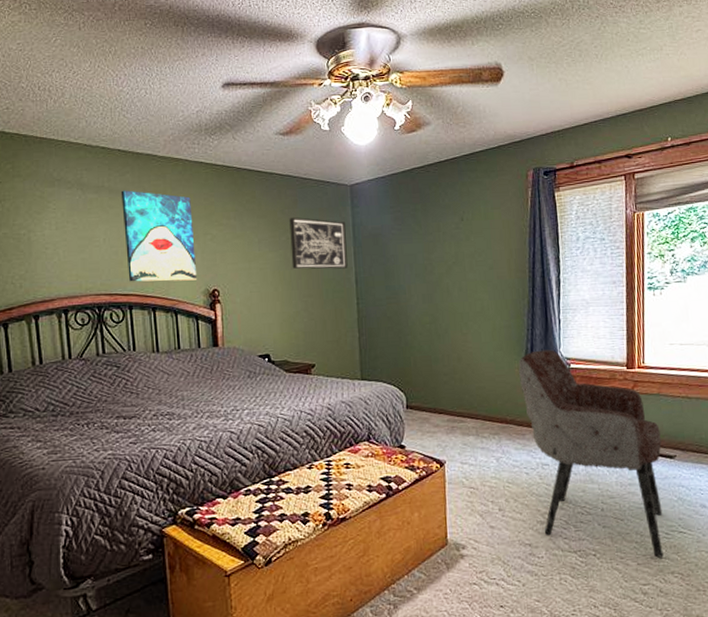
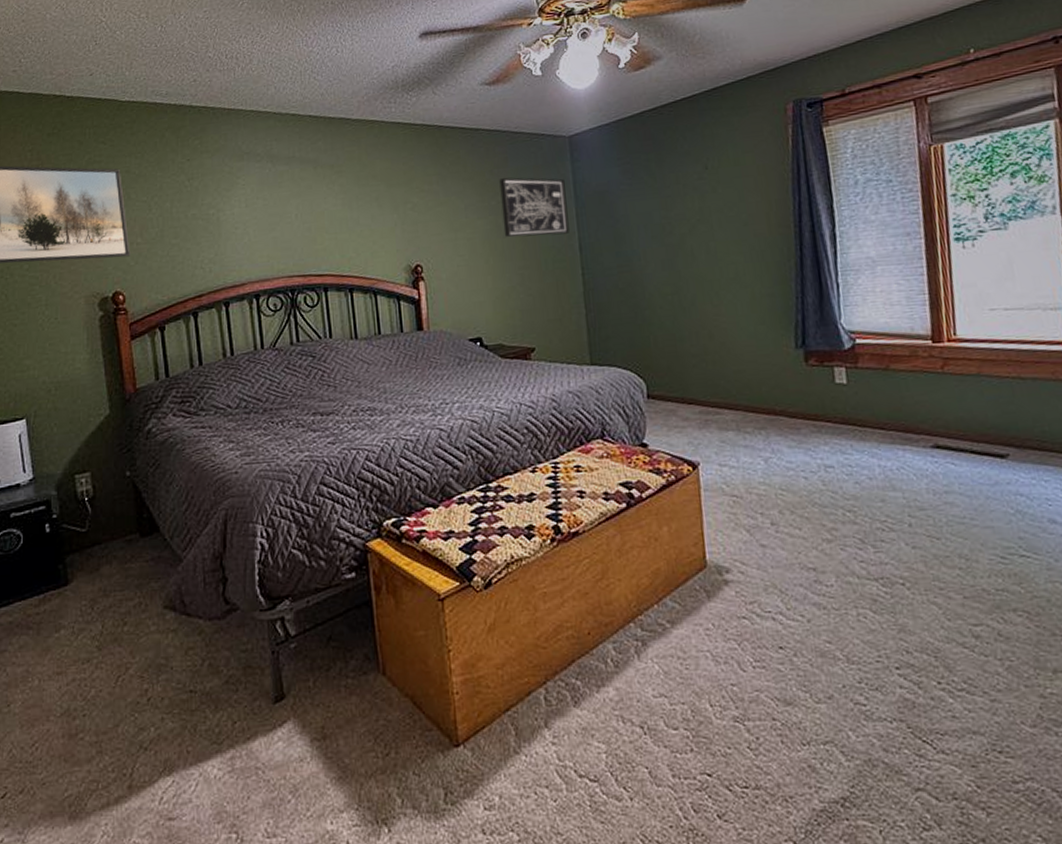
wall art: present [121,190,198,282] -> none [312,159,398,261]
armchair: present [518,349,664,558] -> none [786,321,1000,590]

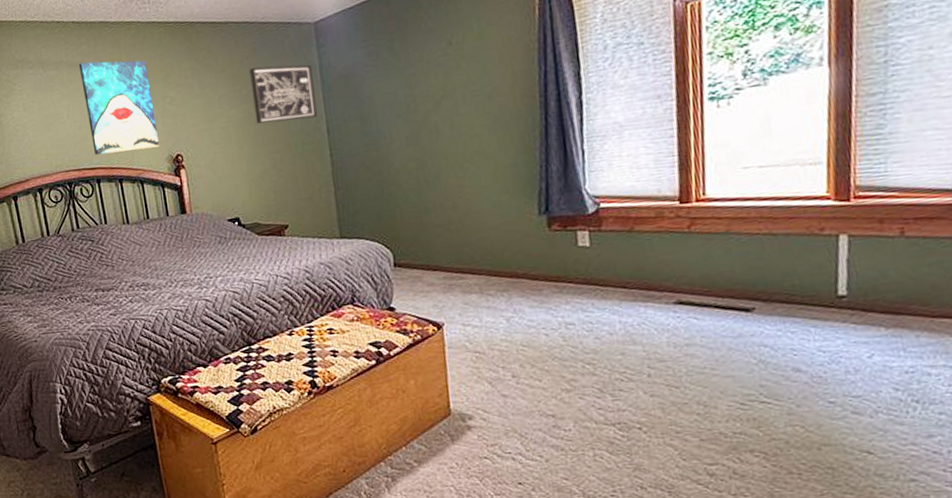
wall art: none [312,159,398,261] -> present [78,60,160,156]

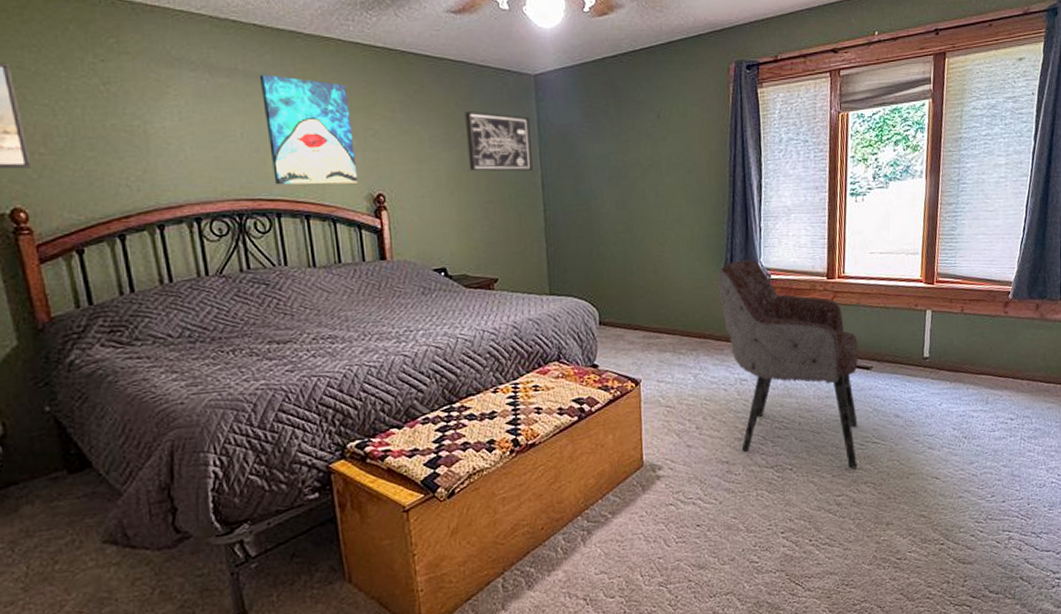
armchair: none [530,187,738,433] -> present [717,260,859,469]

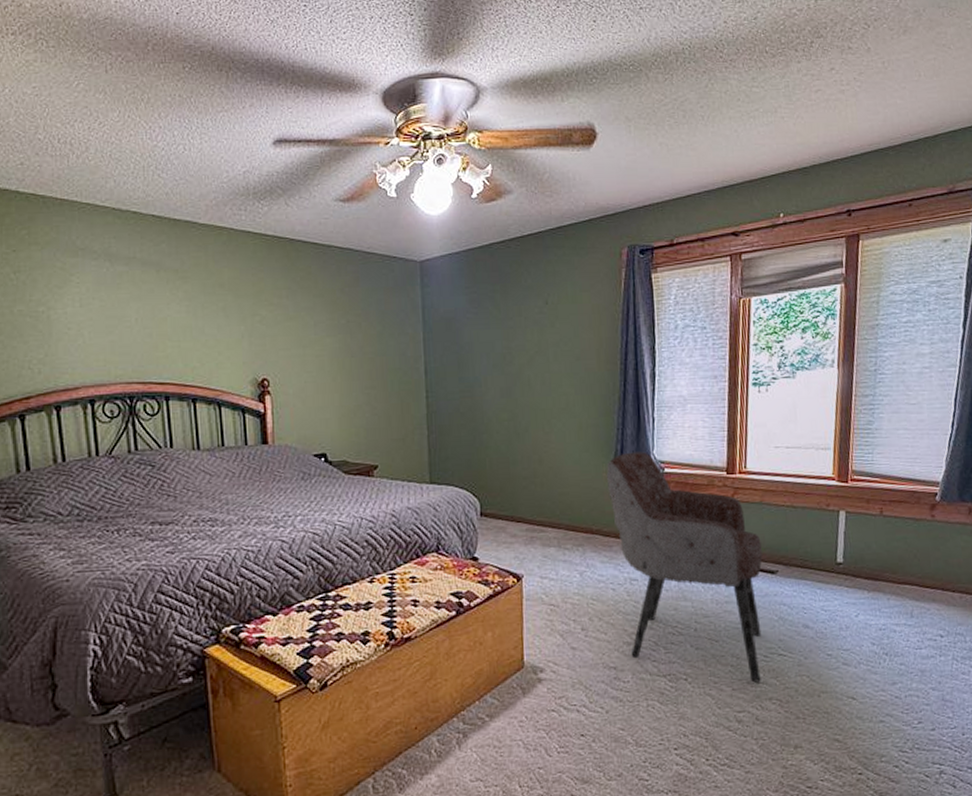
wall art: present [259,74,359,185] -> none [155,262,244,369]
wall art: present [465,111,533,172] -> none [350,298,416,358]

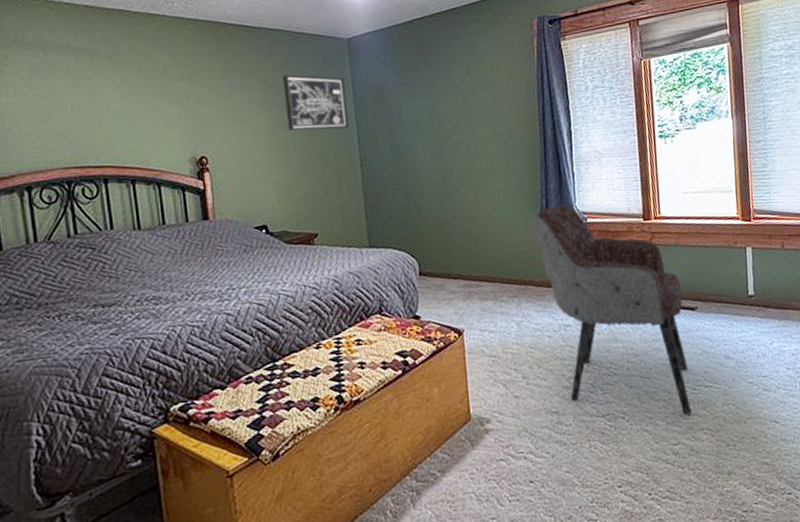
wall art: none [350,298,416,358] -> present [282,75,349,131]

